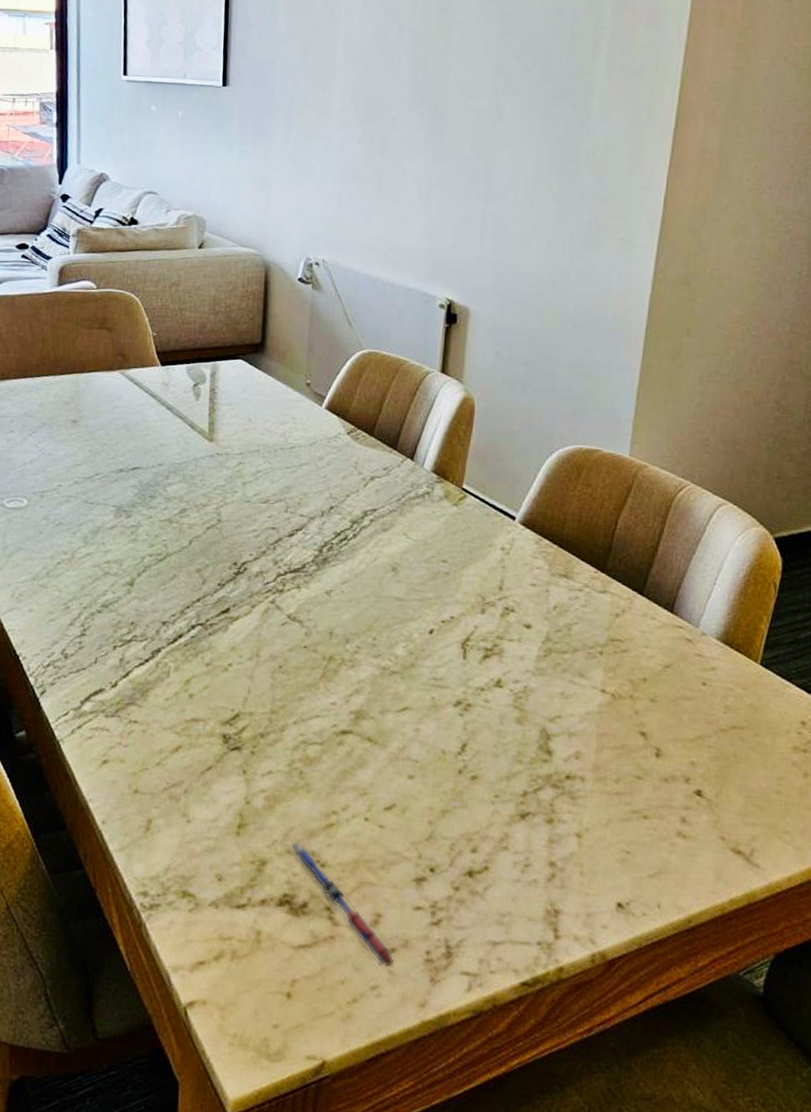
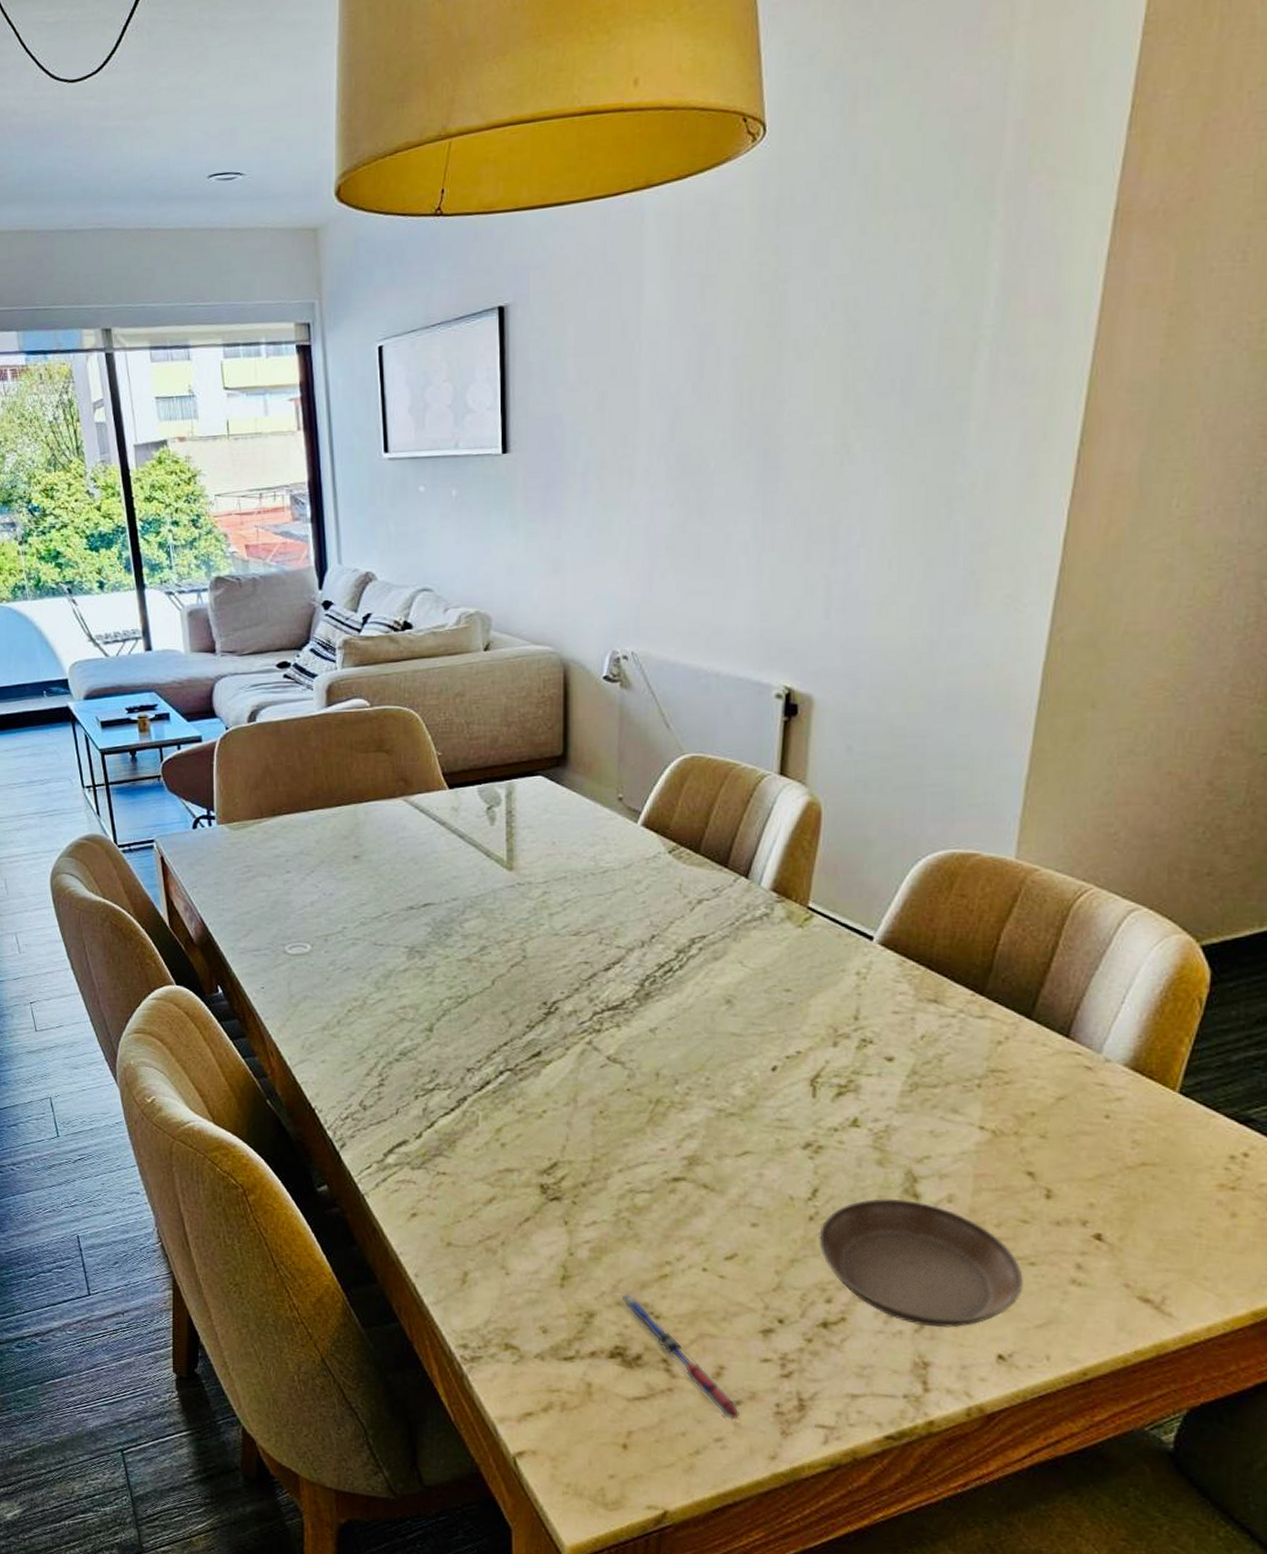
saucer: none [466,754,639,877] -> present [819,1198,1024,1328]

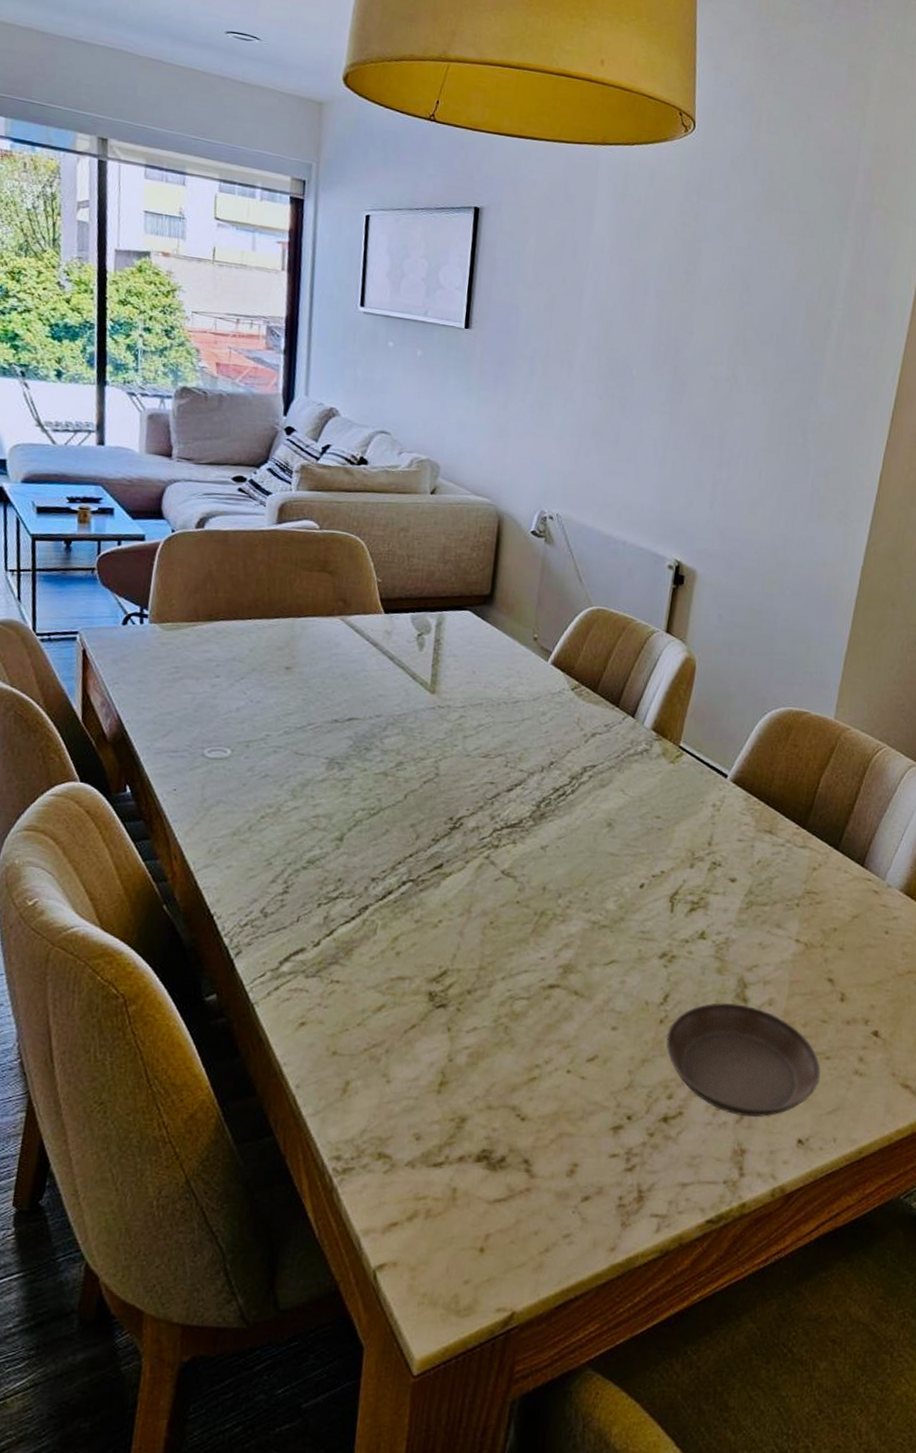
pen: present [618,1294,742,1420] -> none [490,1098,590,1215]

